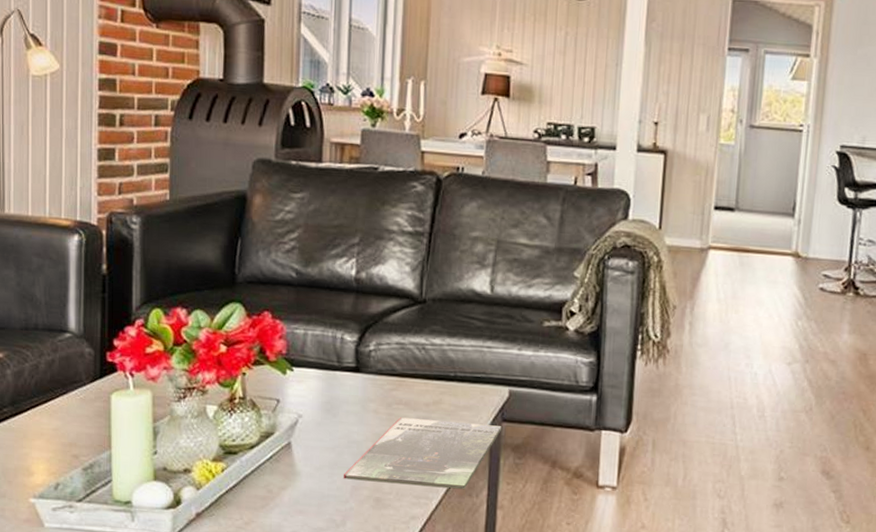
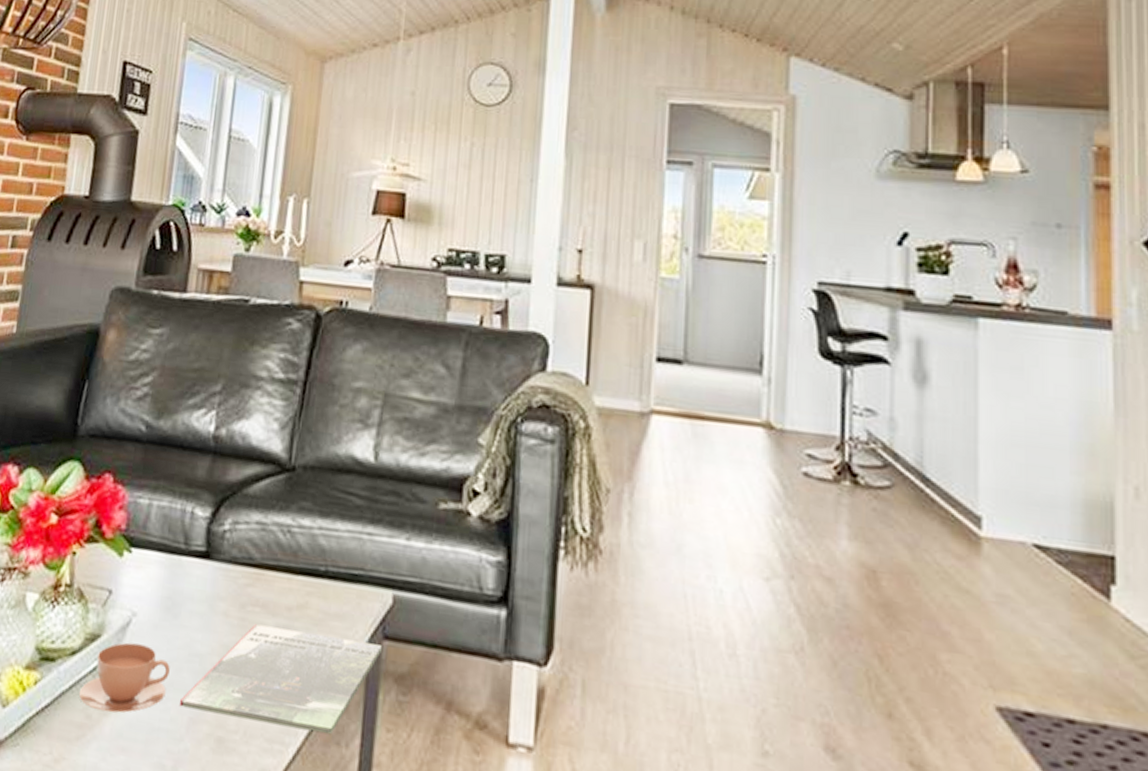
teacup: none [260,437,333,487] -> present [78,642,170,713]

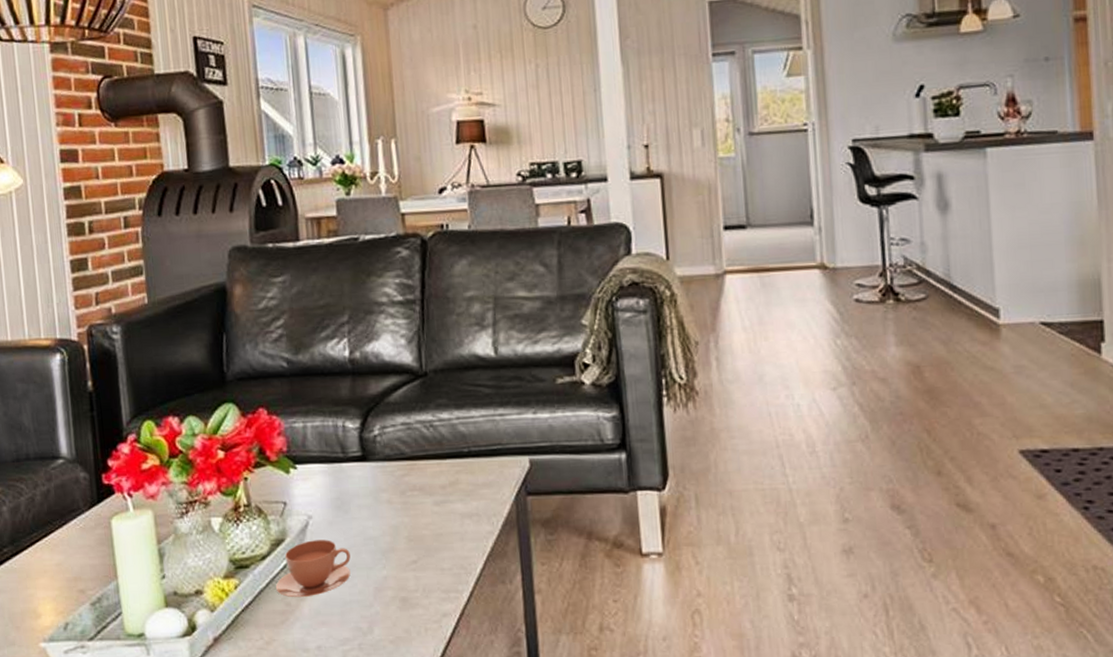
magazine: present [180,624,383,735] -> none [364,500,528,581]

